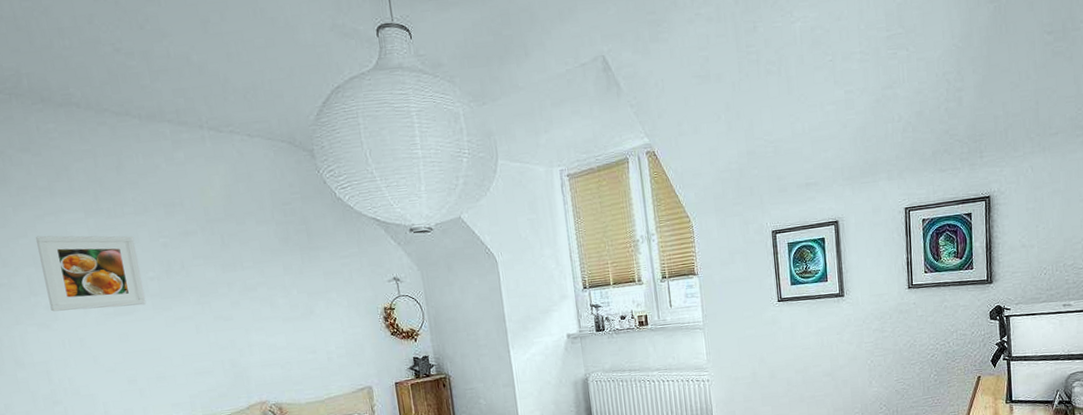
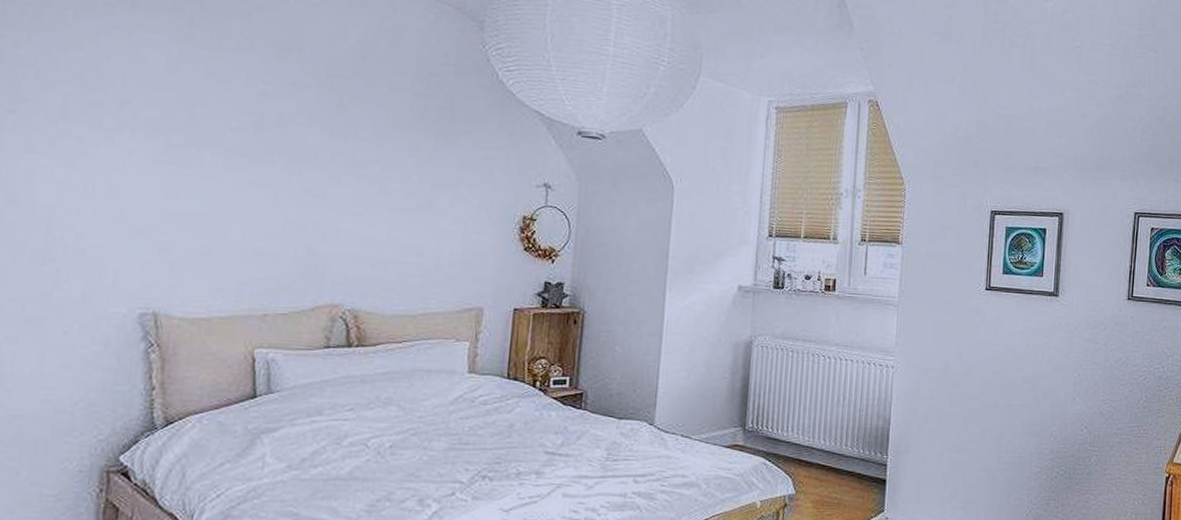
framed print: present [36,235,147,312] -> none [82,50,226,159]

